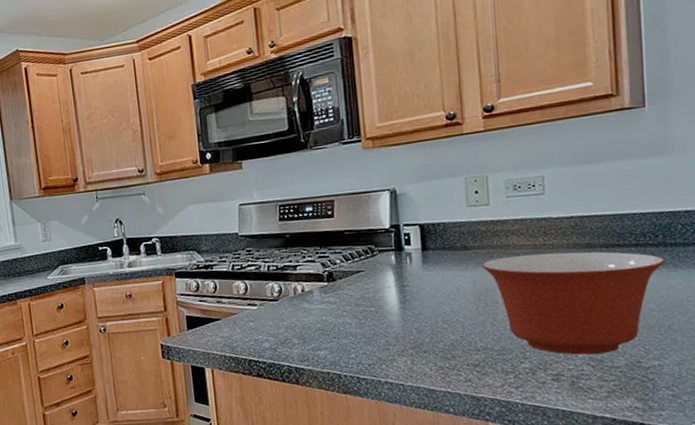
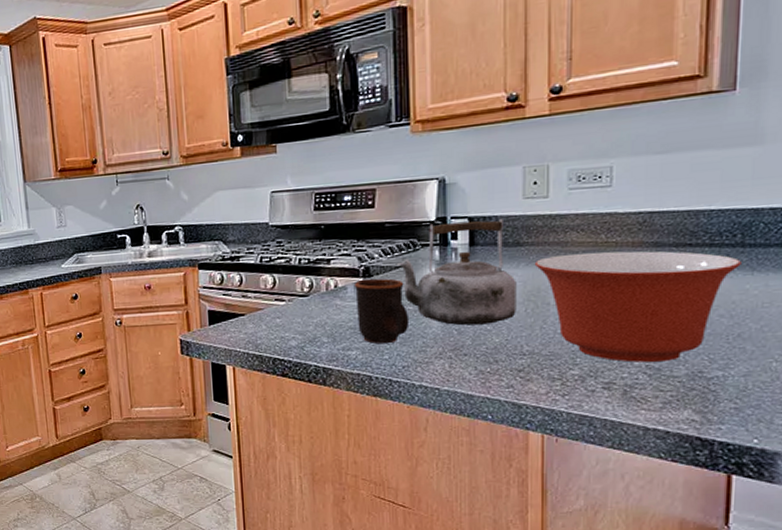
mug: none [319,282,373,344] -> present [353,278,410,344]
kettle: none [358,224,469,325] -> present [397,218,517,326]

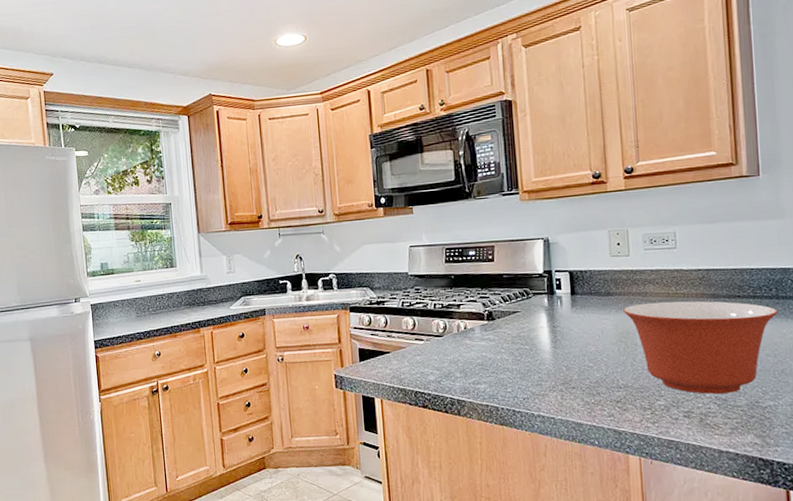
mug: present [353,278,410,344] -> none [480,321,527,379]
kettle: present [397,218,517,326] -> none [514,272,612,363]

